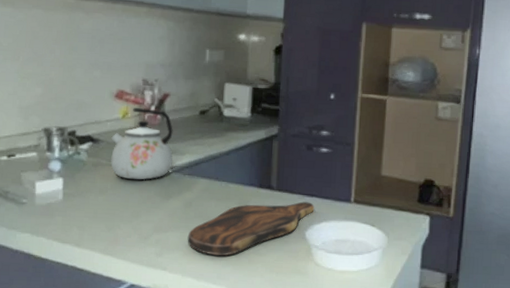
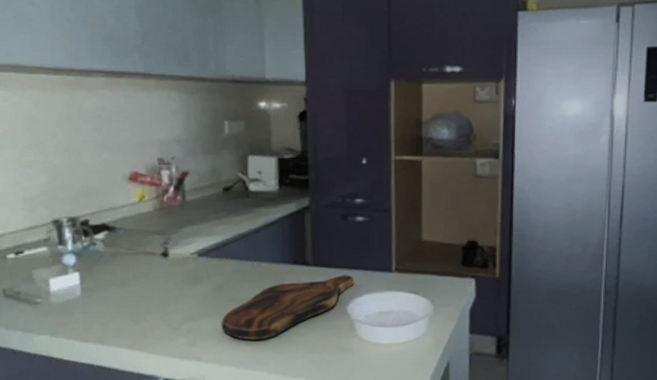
kettle: present [111,108,173,180] -> none [129,189,198,268]

